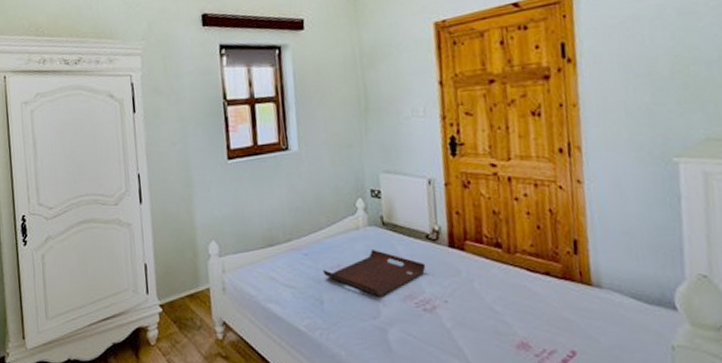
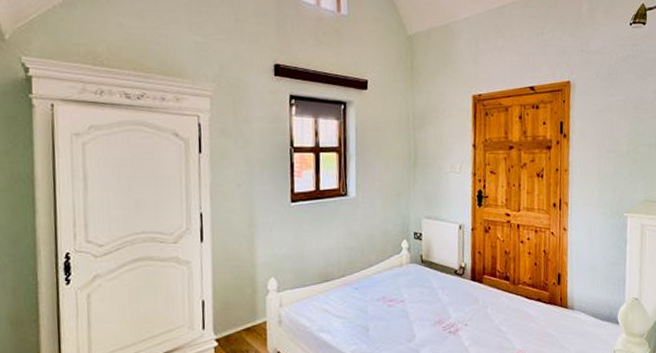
serving tray: present [323,250,426,298] -> none [370,283,453,324]

